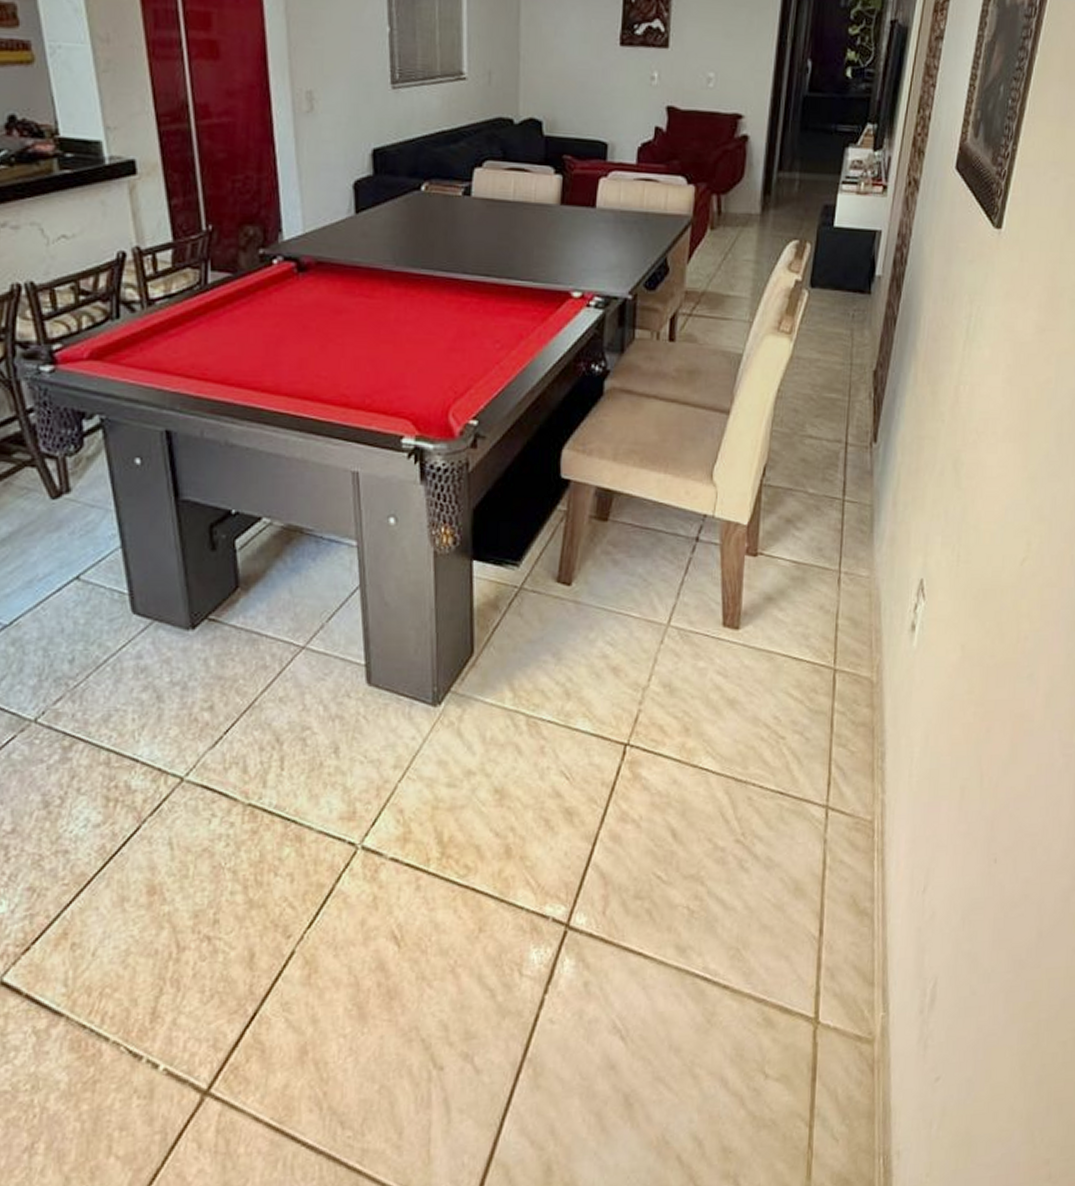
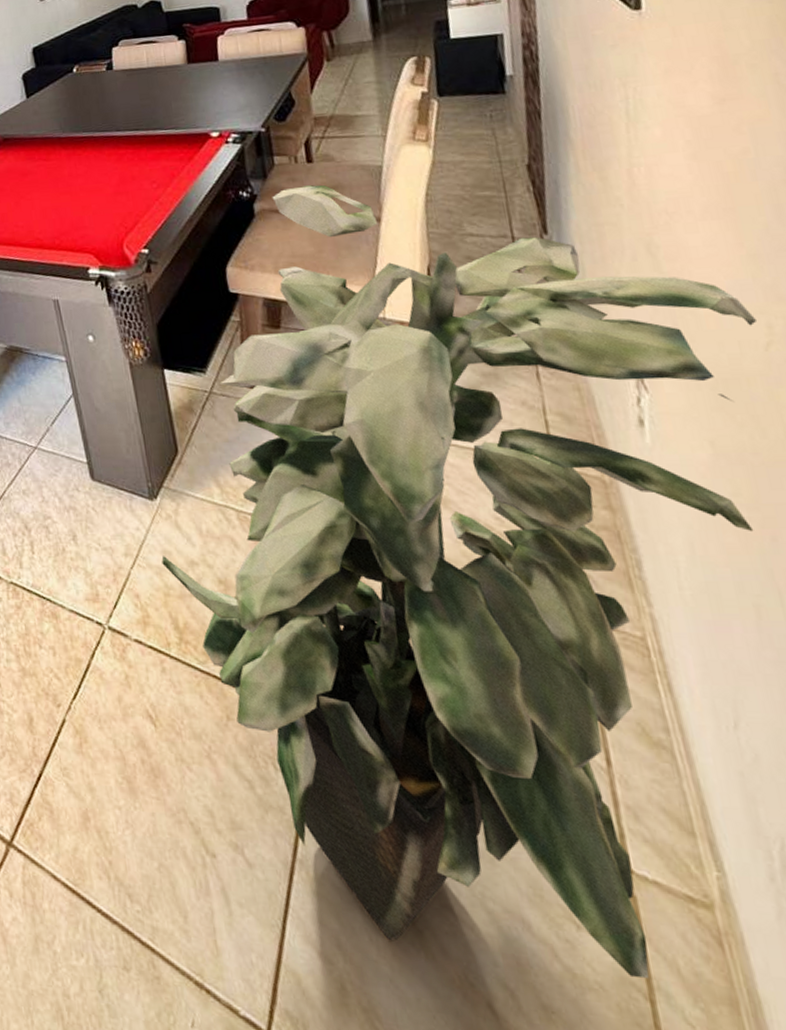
indoor plant: none [435,366,1021,1118] -> present [161,185,758,979]

